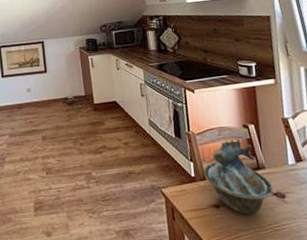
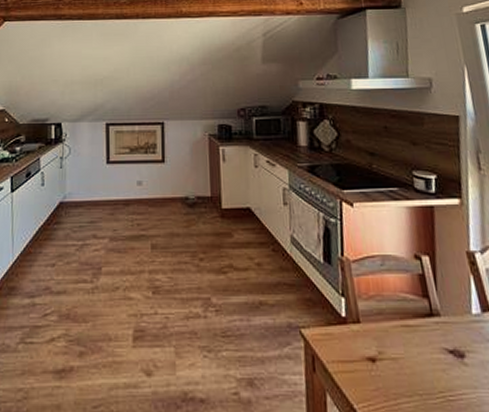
ceramic bowl: present [203,139,274,215] -> none [357,273,450,375]

